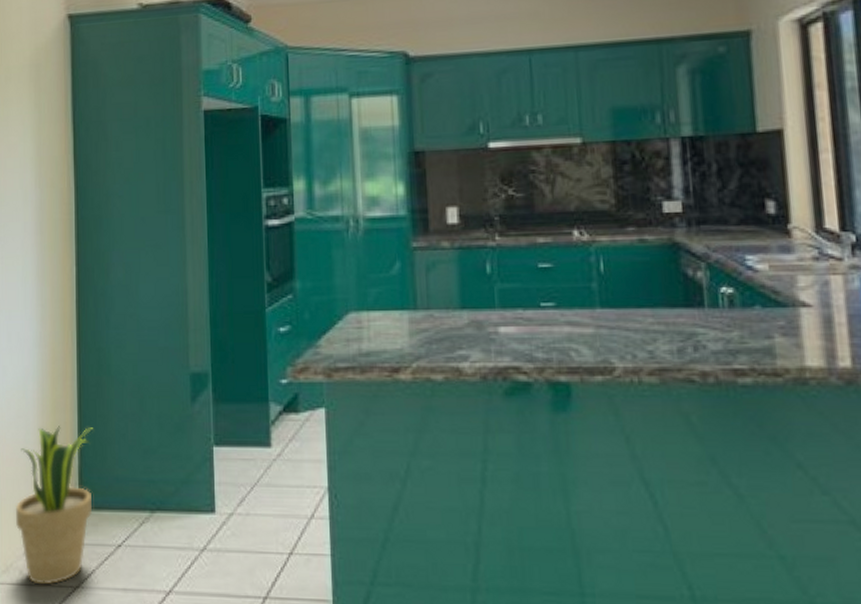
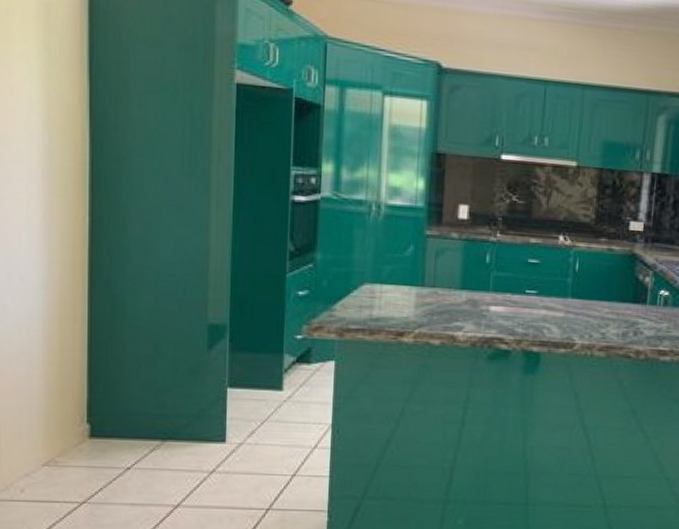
potted plant: present [15,426,94,585] -> none [16,363,105,501]

